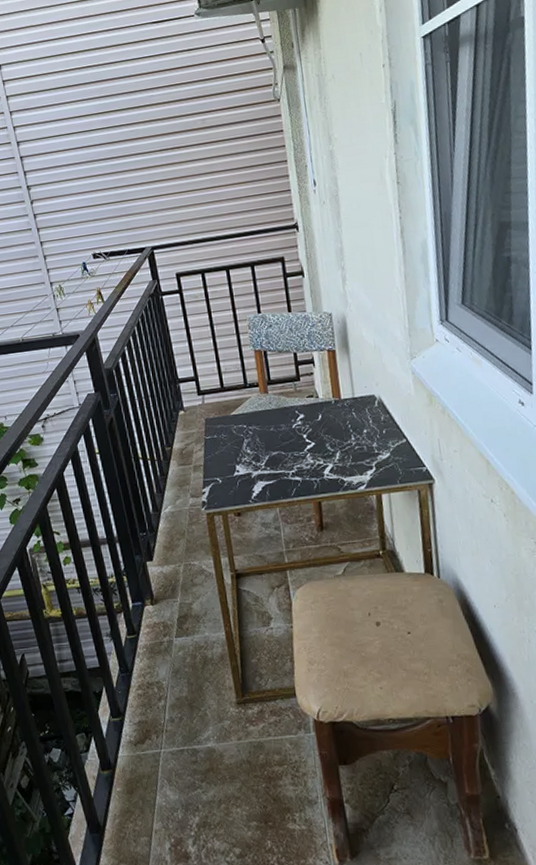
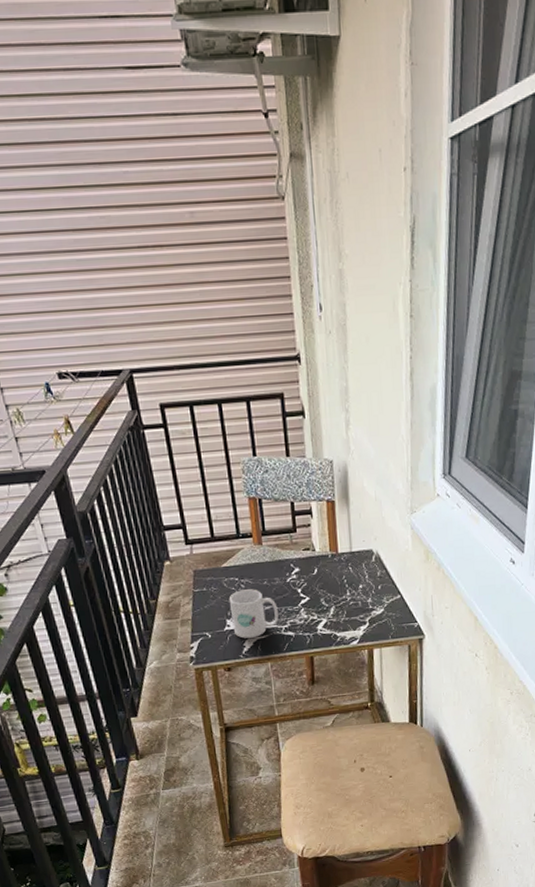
mug: none [238,435,286,484] -> present [229,589,279,639]

